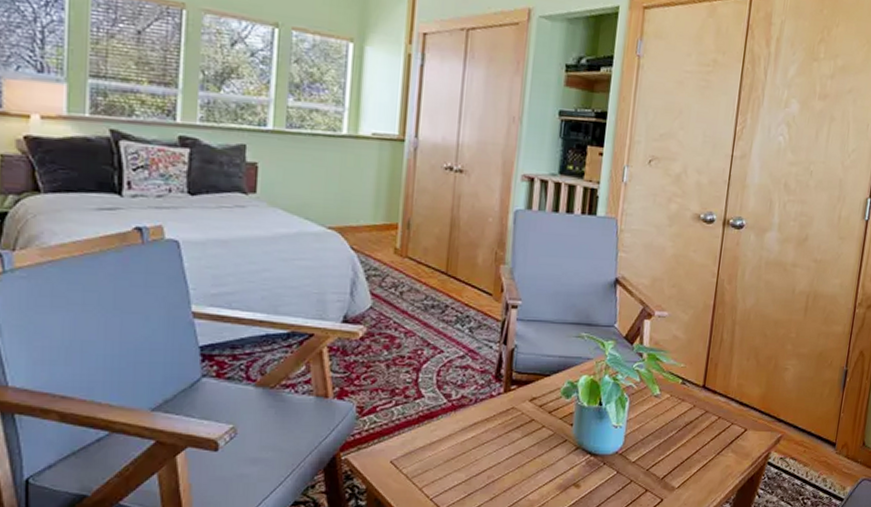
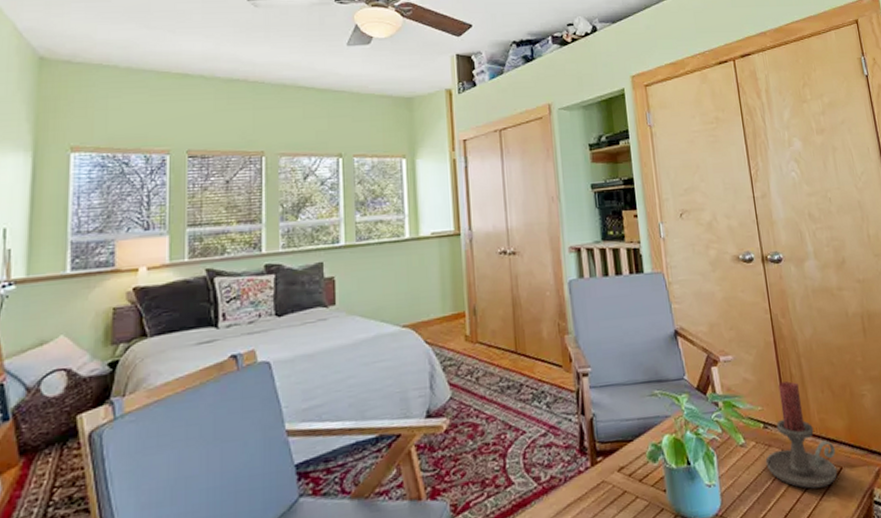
candle holder: none [675,345,745,443] -> present [765,381,837,489]

